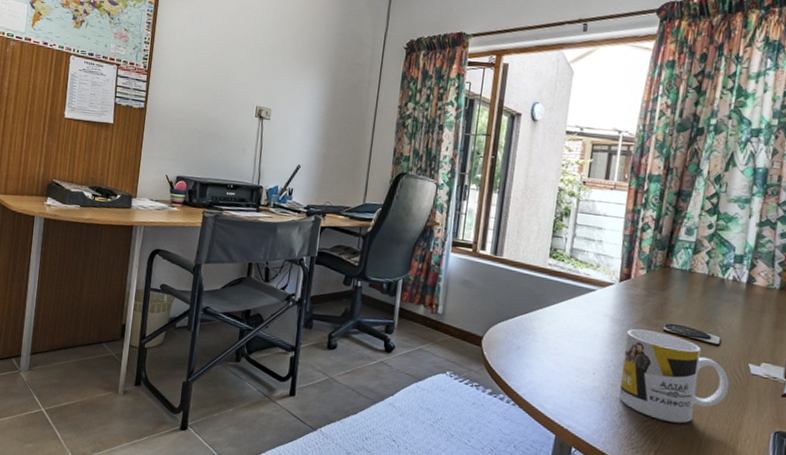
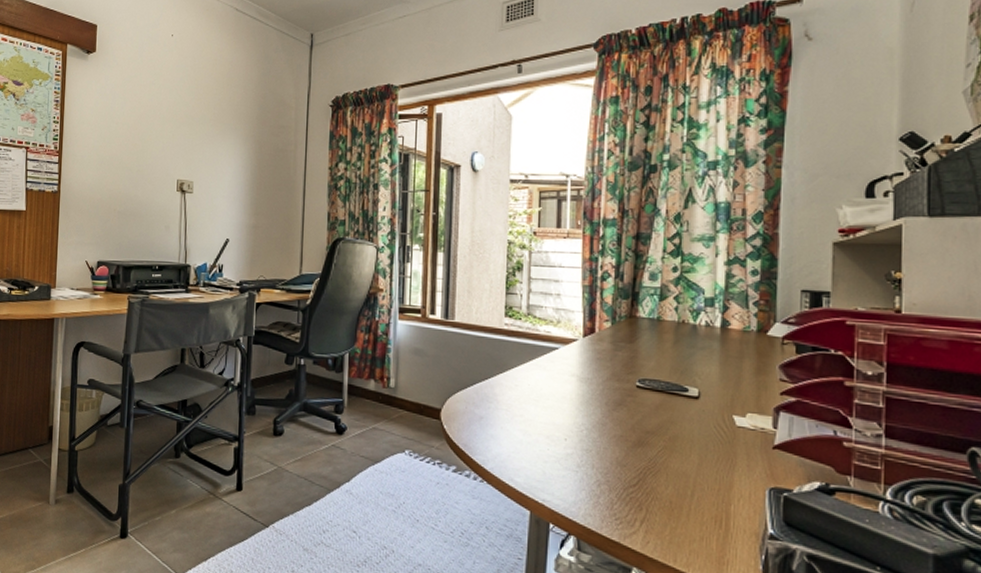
mug: present [619,328,729,424] -> none [596,387,714,487]

